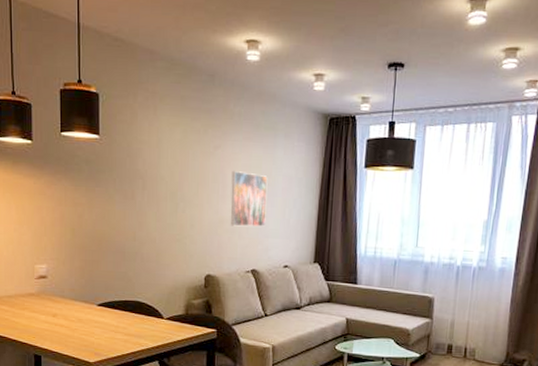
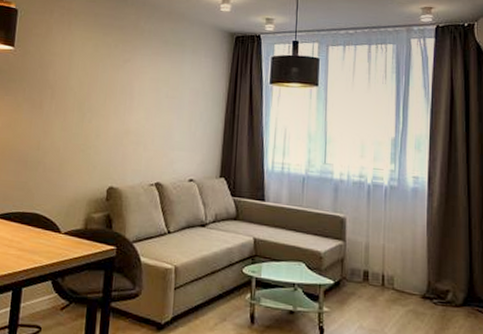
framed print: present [231,171,268,227] -> none [136,84,175,139]

